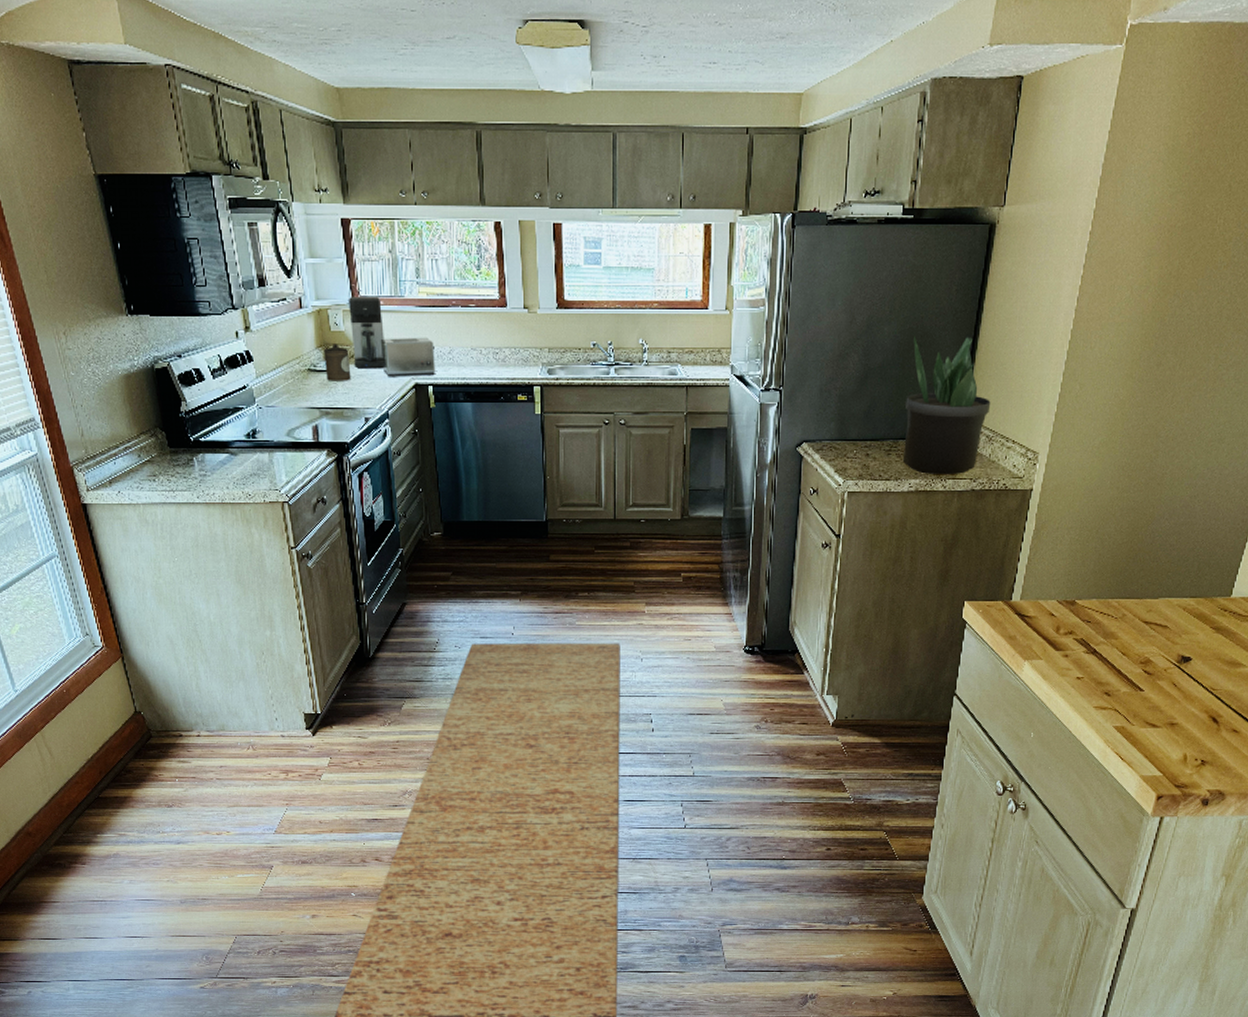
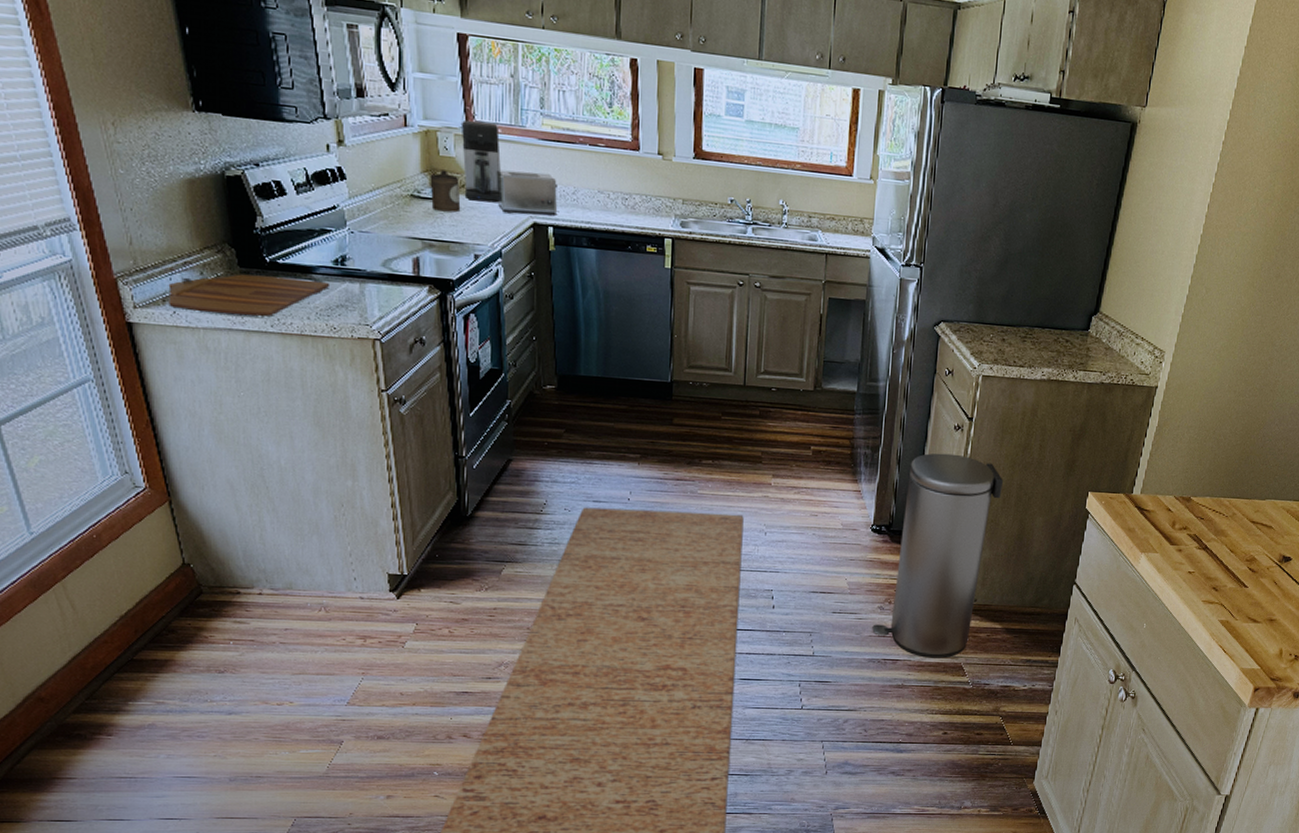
cutting board: none [113,454,244,489] -> present [168,274,331,317]
pedal bin: none [750,571,874,775] -> present [872,453,1003,658]
planter: present [902,336,991,475] -> none [1036,225,1124,367]

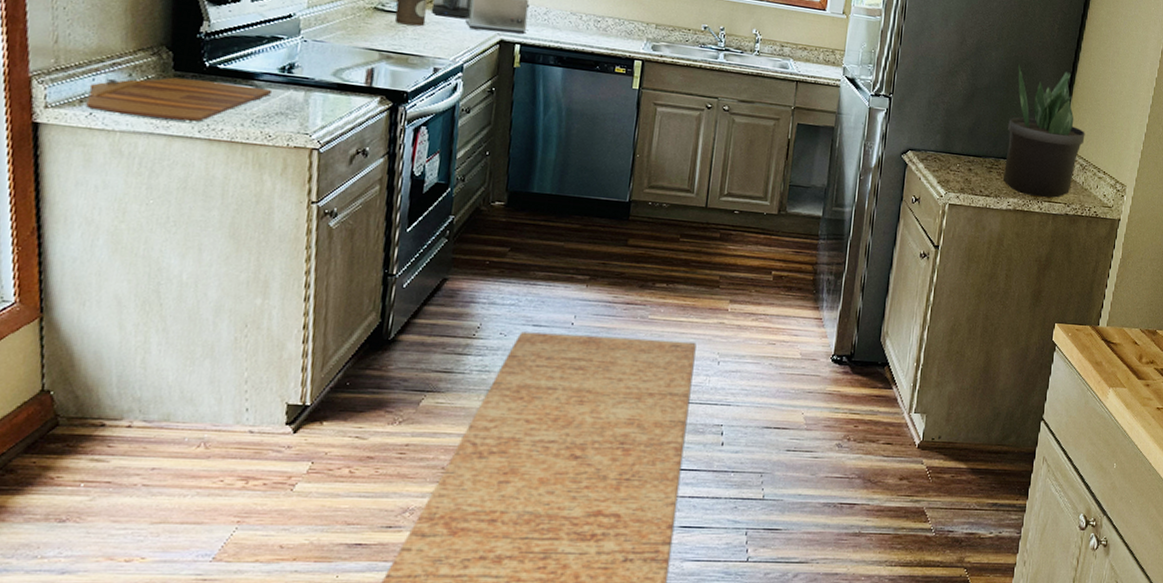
pedal bin: present [872,453,1003,658] -> none [828,280,969,502]
planter: none [1036,225,1124,367] -> present [1002,64,1085,198]

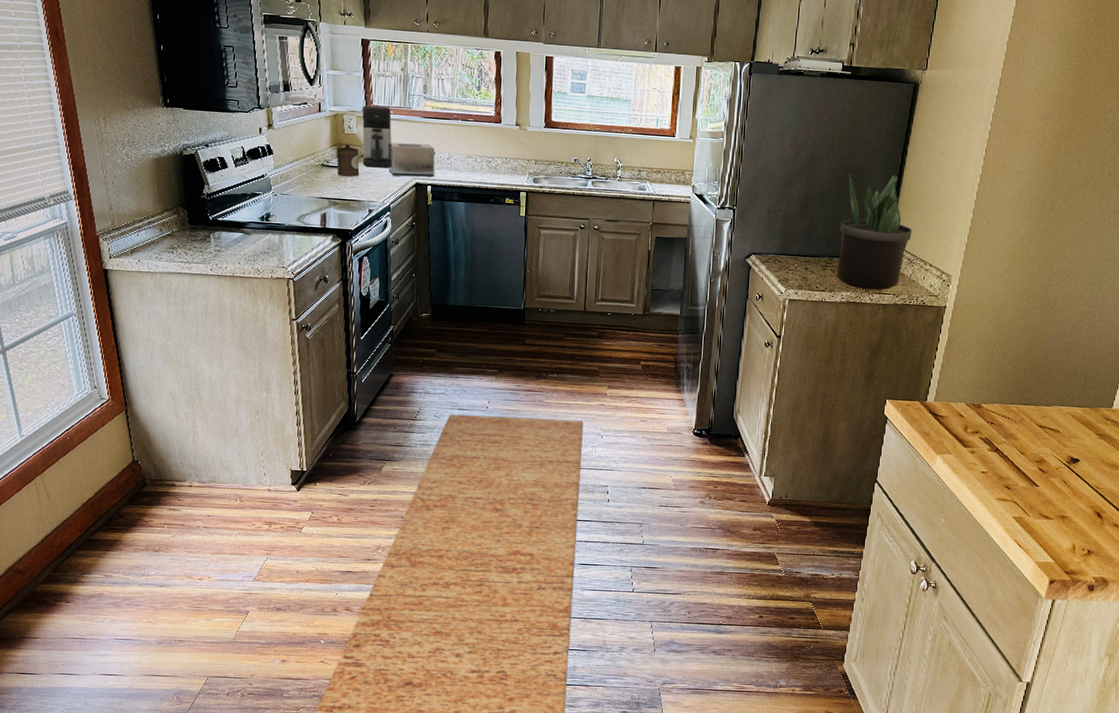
cutting board: present [85,77,273,122] -> none [135,230,257,262]

